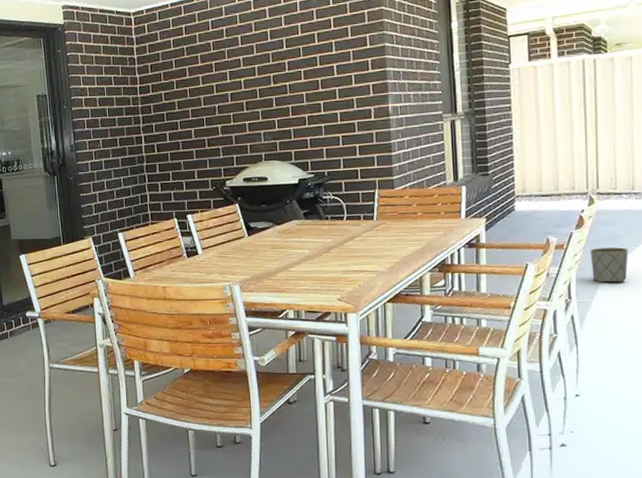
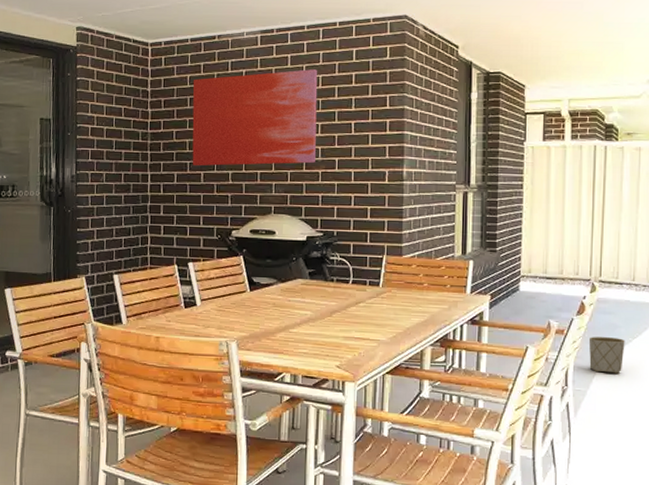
wall art: none [176,18,301,124] -> present [192,69,318,166]

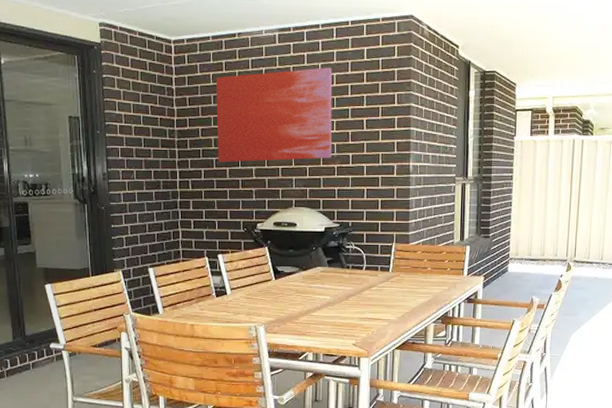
planter: present [589,337,625,374] -> none [564,310,593,340]

